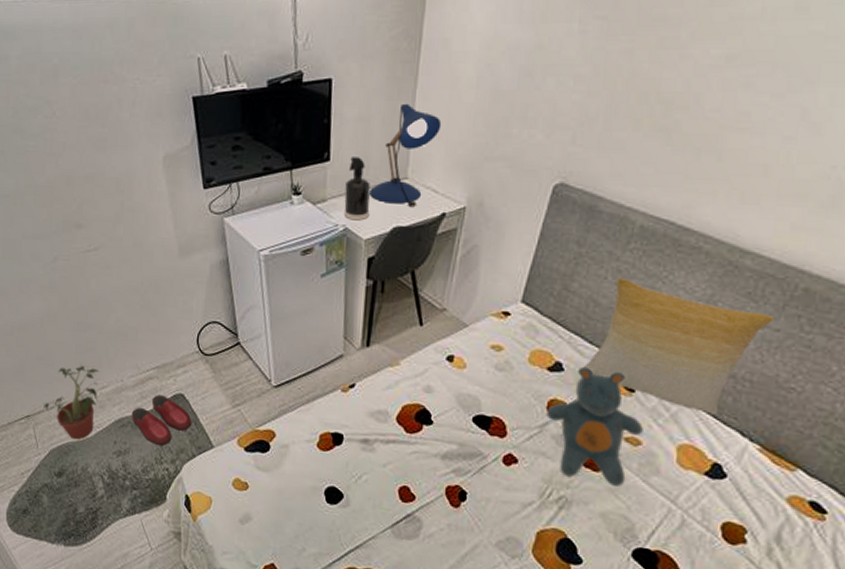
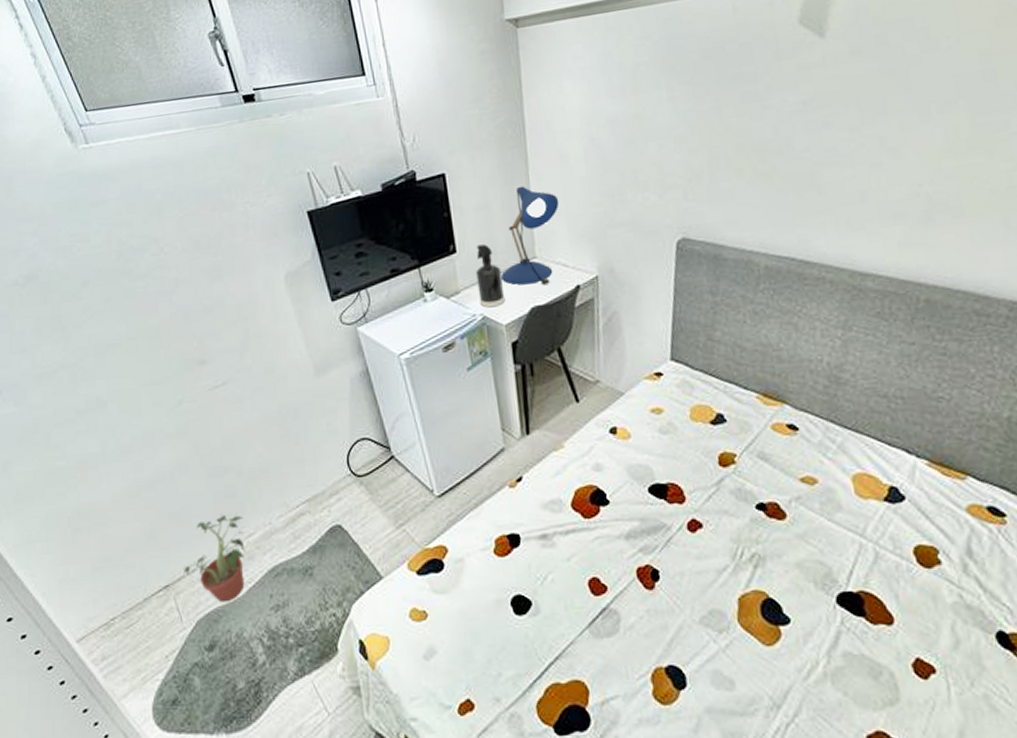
slippers: present [131,394,192,446] -> none [285,530,355,589]
stuffed animal: present [546,366,643,487] -> none [719,412,816,531]
pillow: present [584,277,775,415] -> none [745,318,908,438]

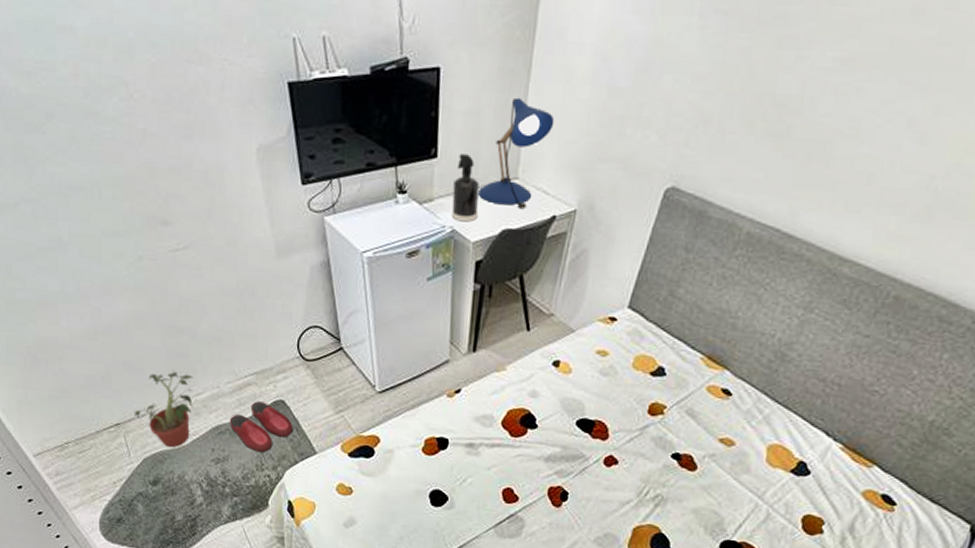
slippers: none [285,530,355,589] -> present [229,401,294,452]

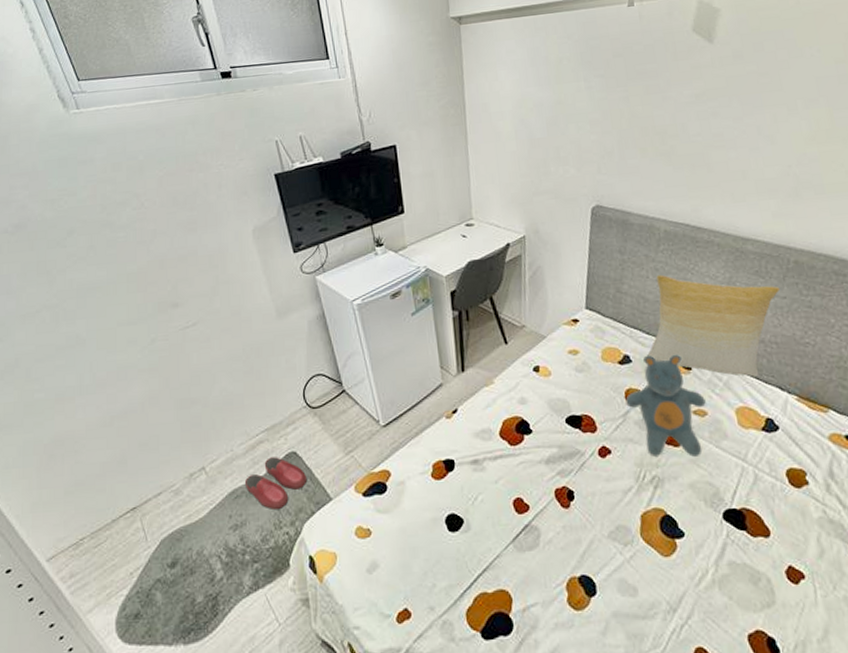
potted plant: present [133,369,194,448] -> none [149,441,208,523]
spray bottle: present [451,154,479,222] -> none [421,206,446,261]
desk lamp: present [478,97,555,208] -> none [443,157,494,242]
stuffed animal: none [647,371,737,485] -> present [625,354,706,457]
pillow: none [685,284,866,417] -> present [647,274,781,377]

